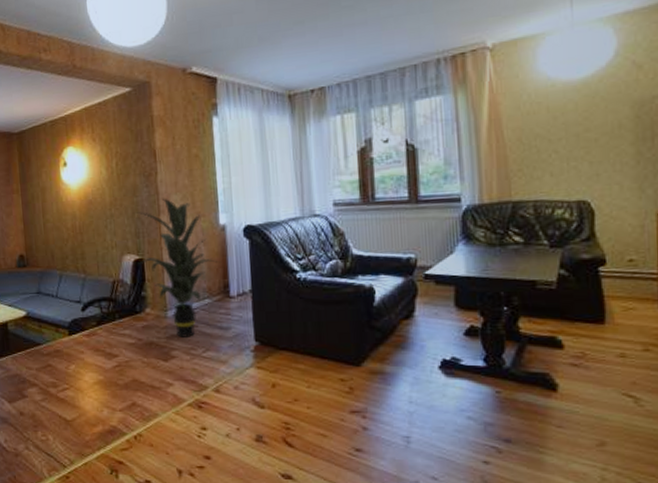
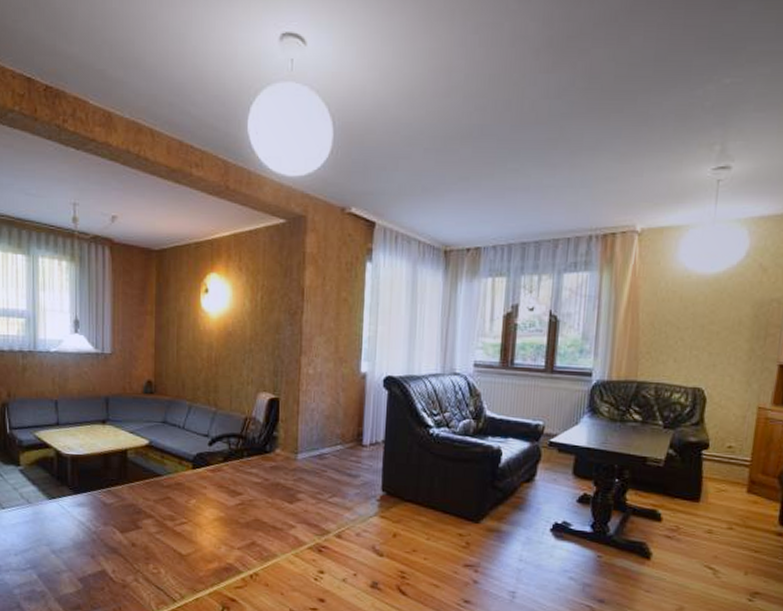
indoor plant: present [135,198,219,337] -> none [274,338,355,482]

